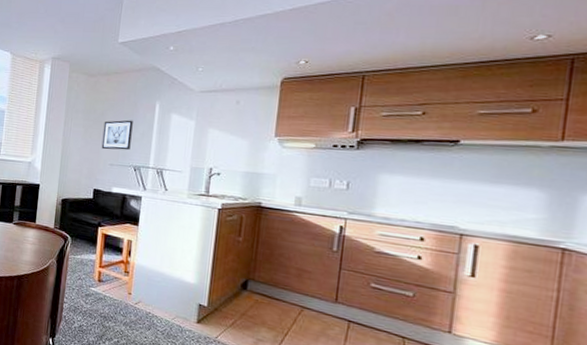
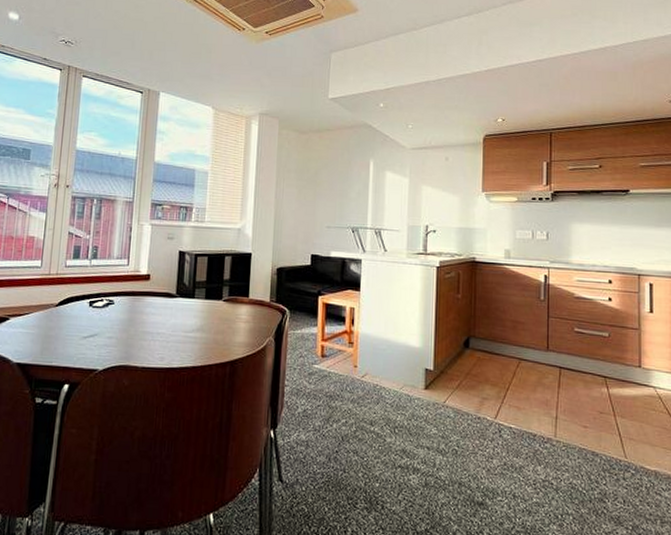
wall art: present [101,120,133,151] -> none [317,179,348,211]

